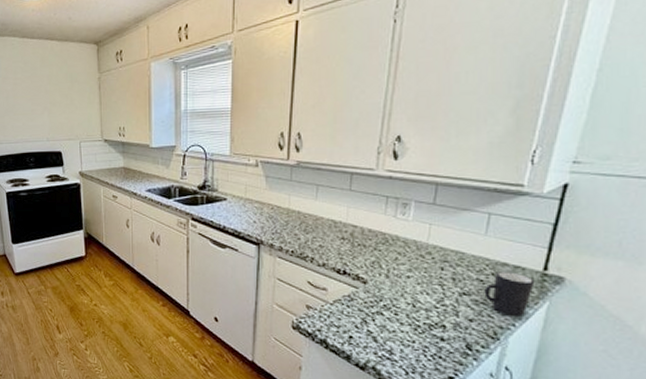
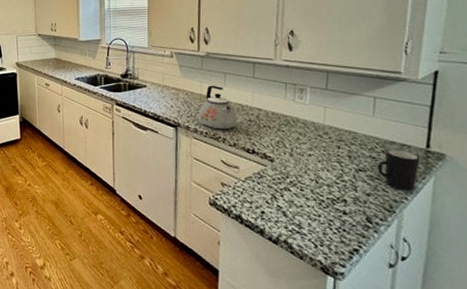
kettle: none [284,198,329,248] -> present [198,85,238,130]

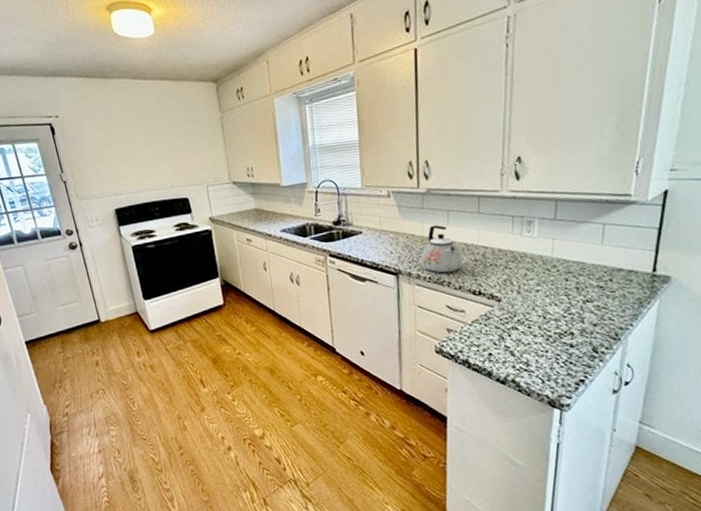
mug: present [377,149,421,190] -> none [604,276,647,317]

